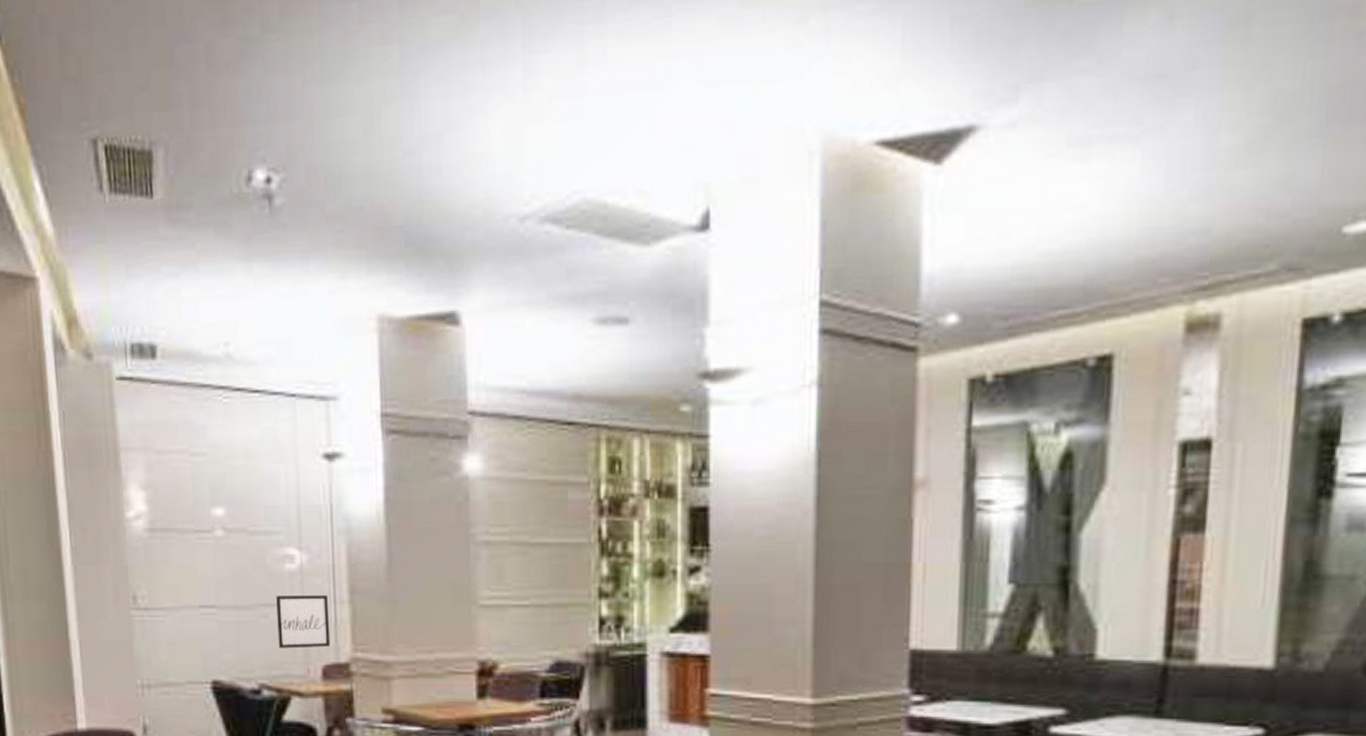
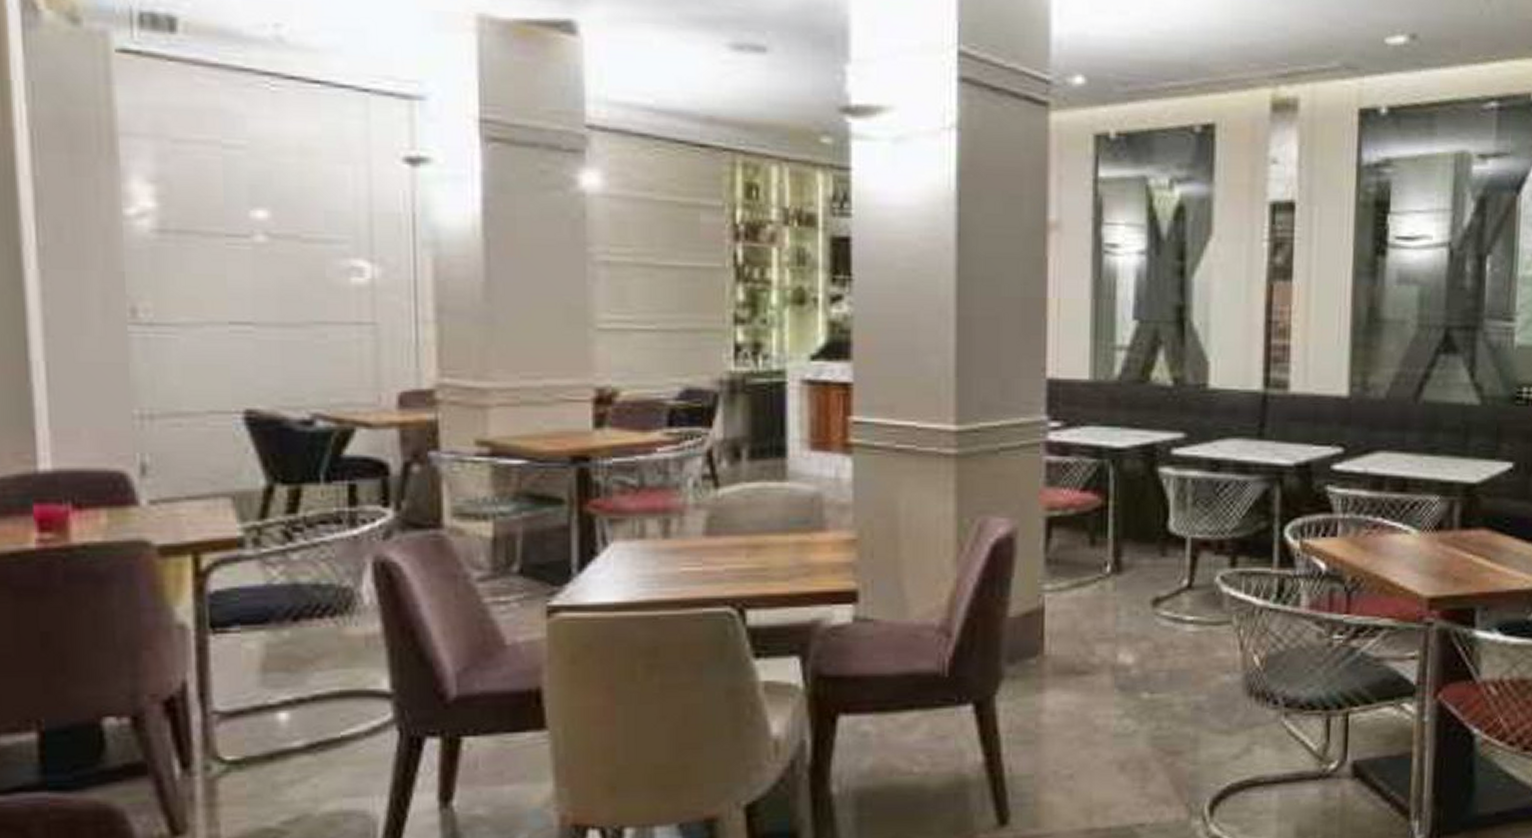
wall art: present [276,594,331,649] -> none [338,312,410,373]

